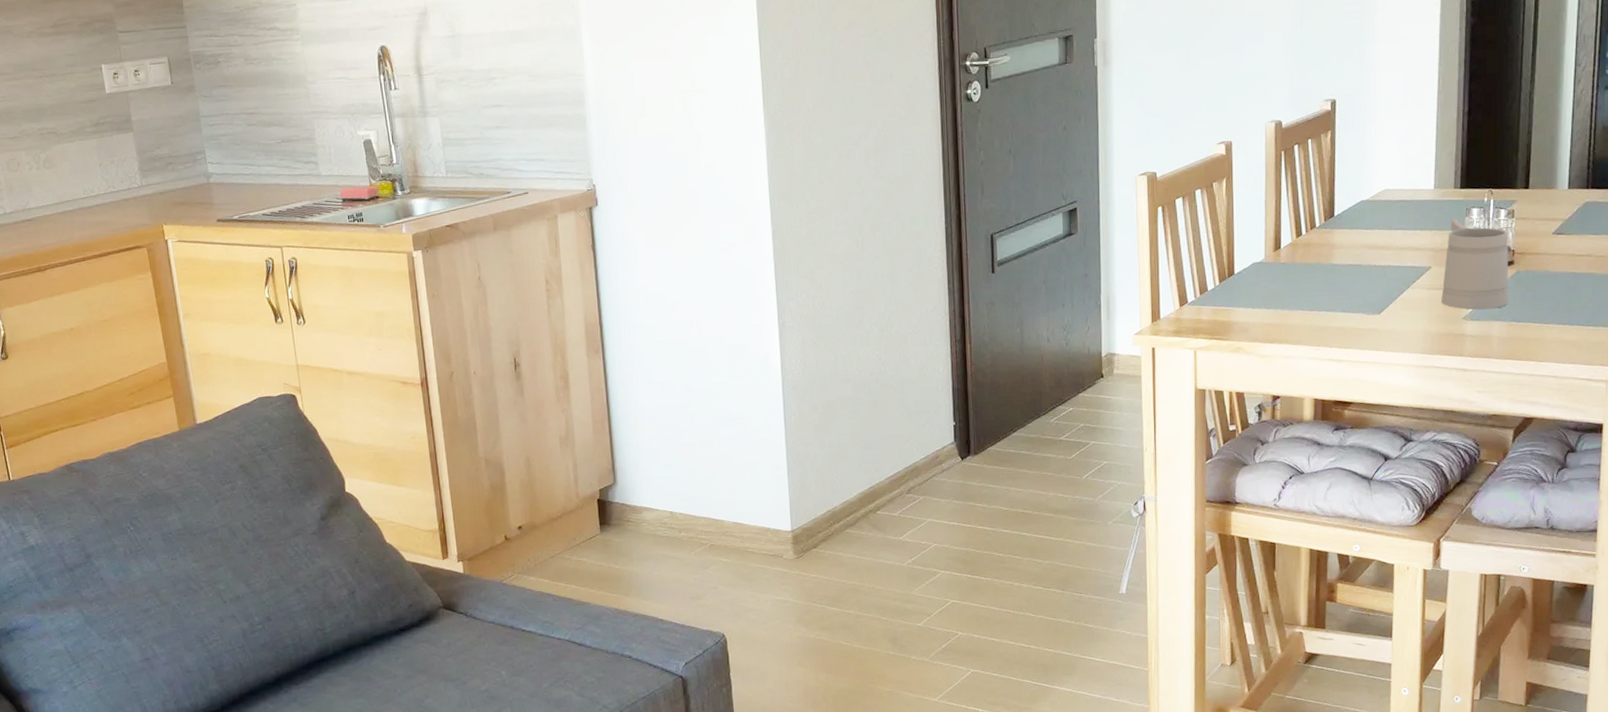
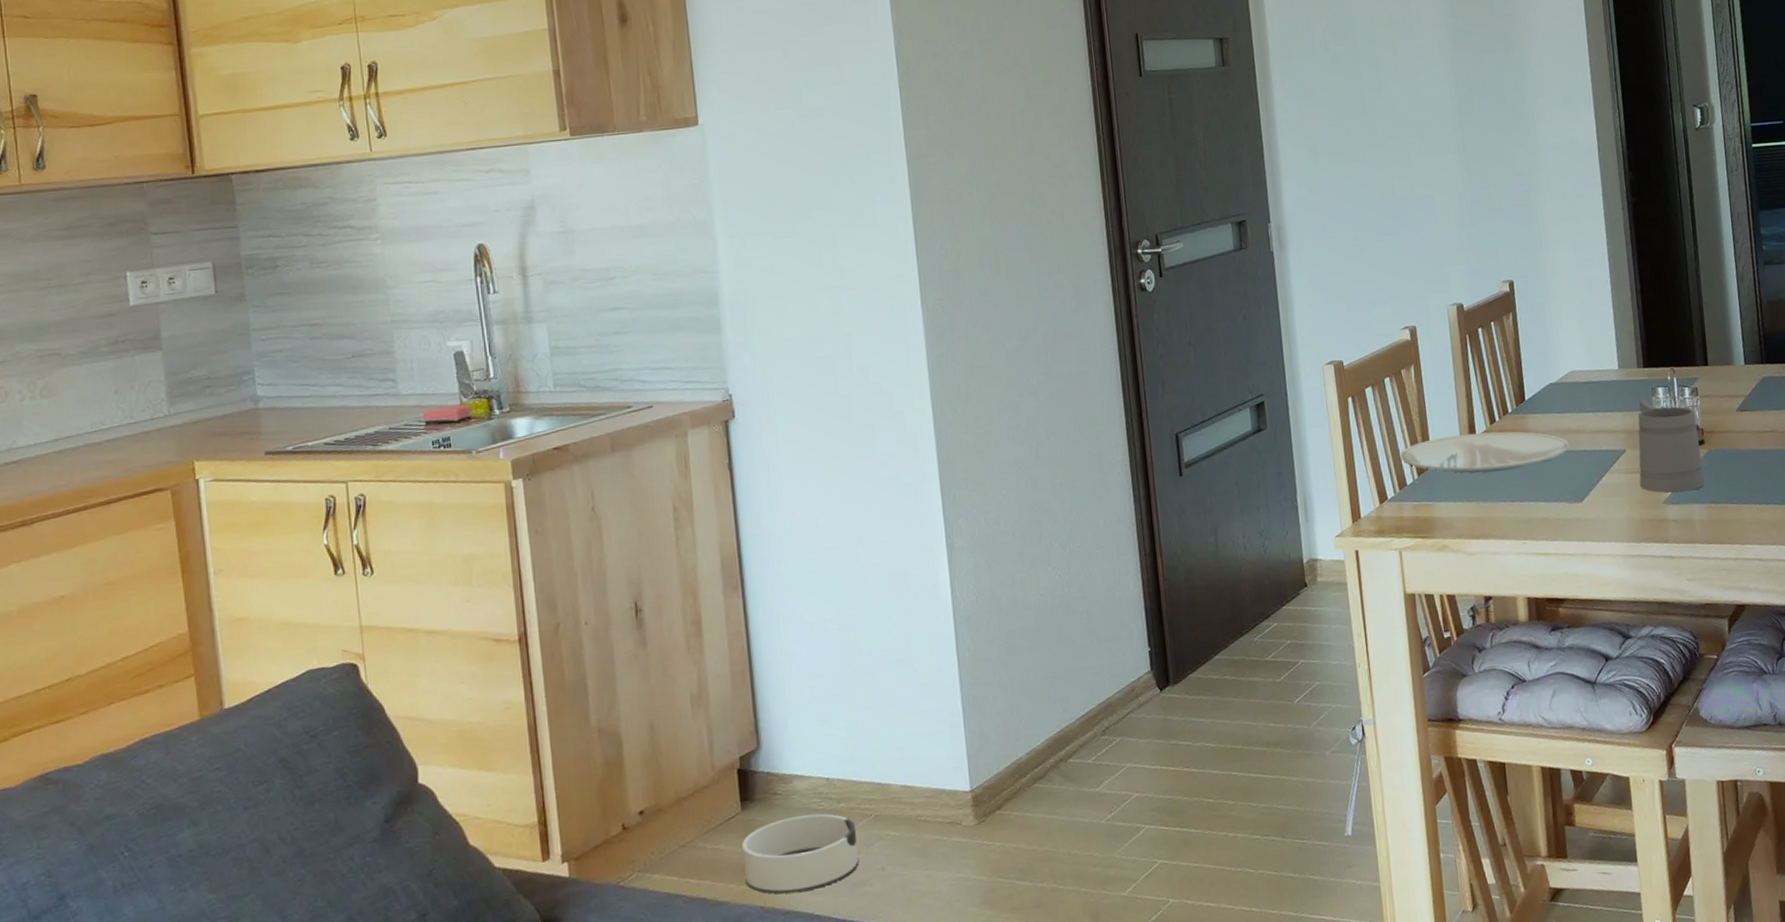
pet bowl: none [601,539,696,600] -> present [742,813,859,894]
plate: none [1204,244,1374,283] -> present [1400,431,1570,474]

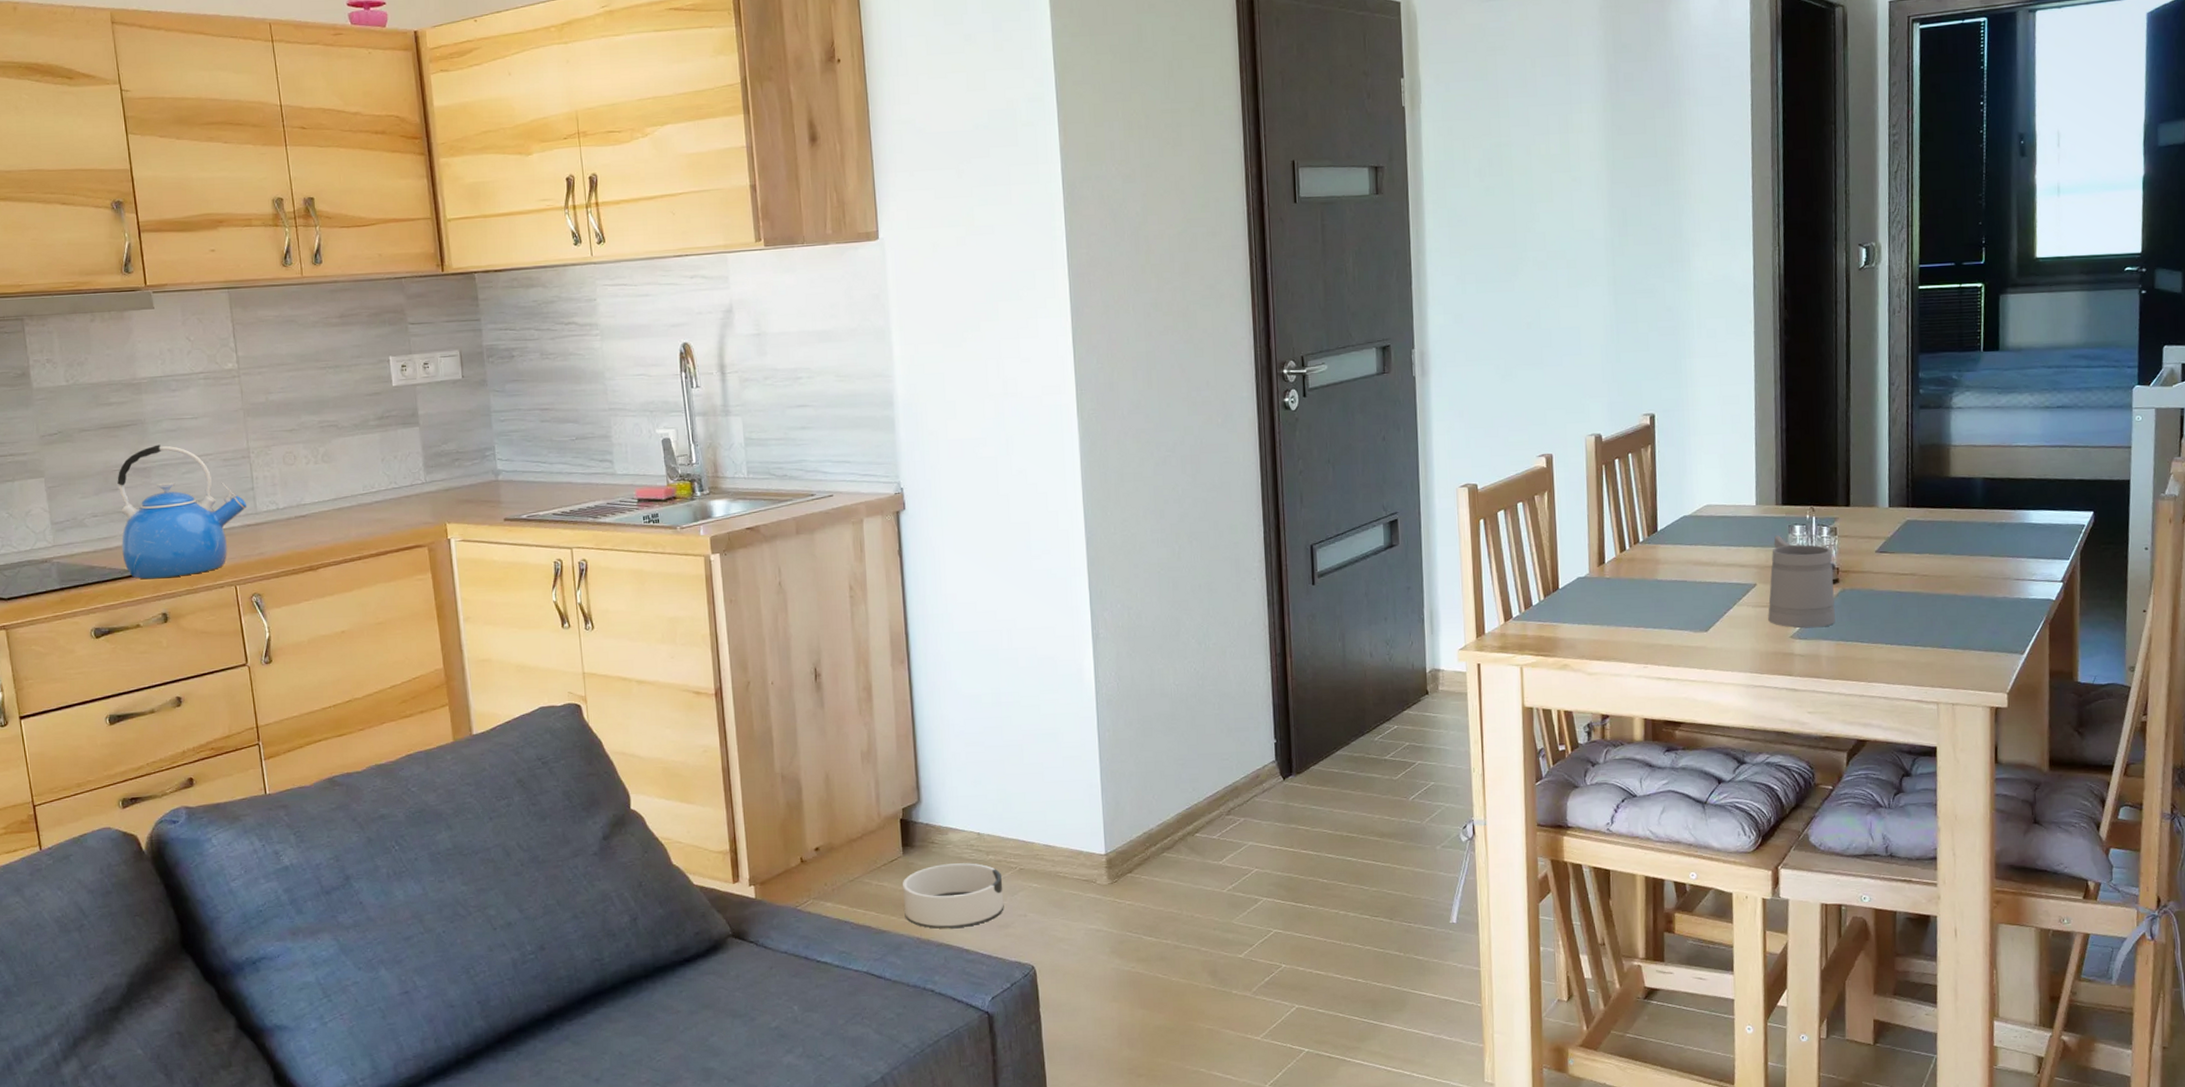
plate: present [1400,431,1570,474] -> none [1527,559,1699,598]

